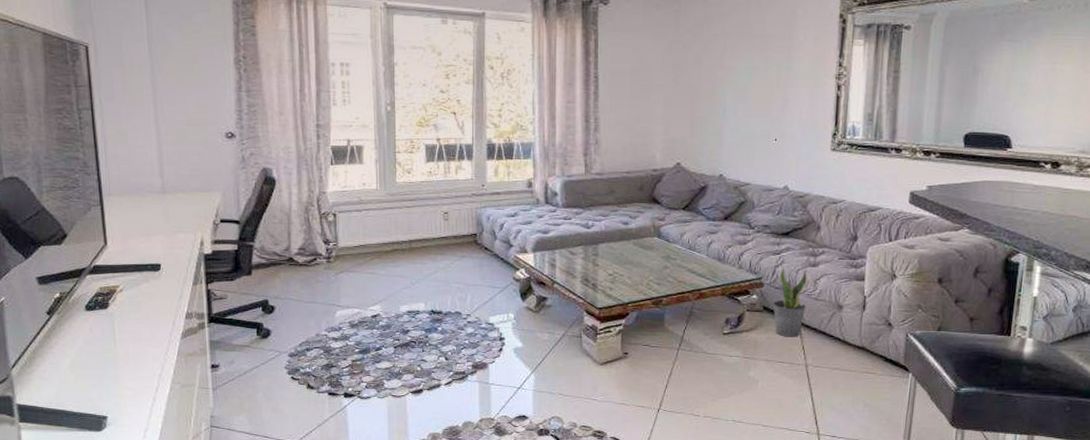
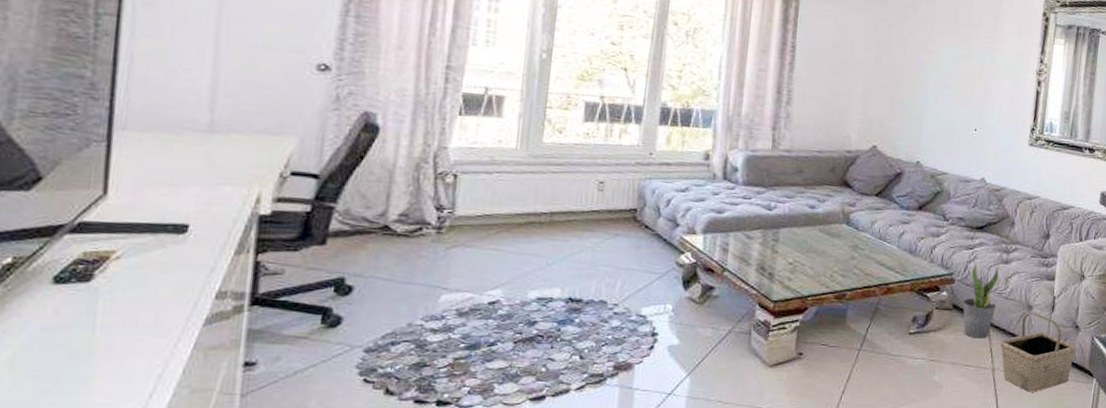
basket: none [811,311,890,386] -> present [1000,312,1076,392]

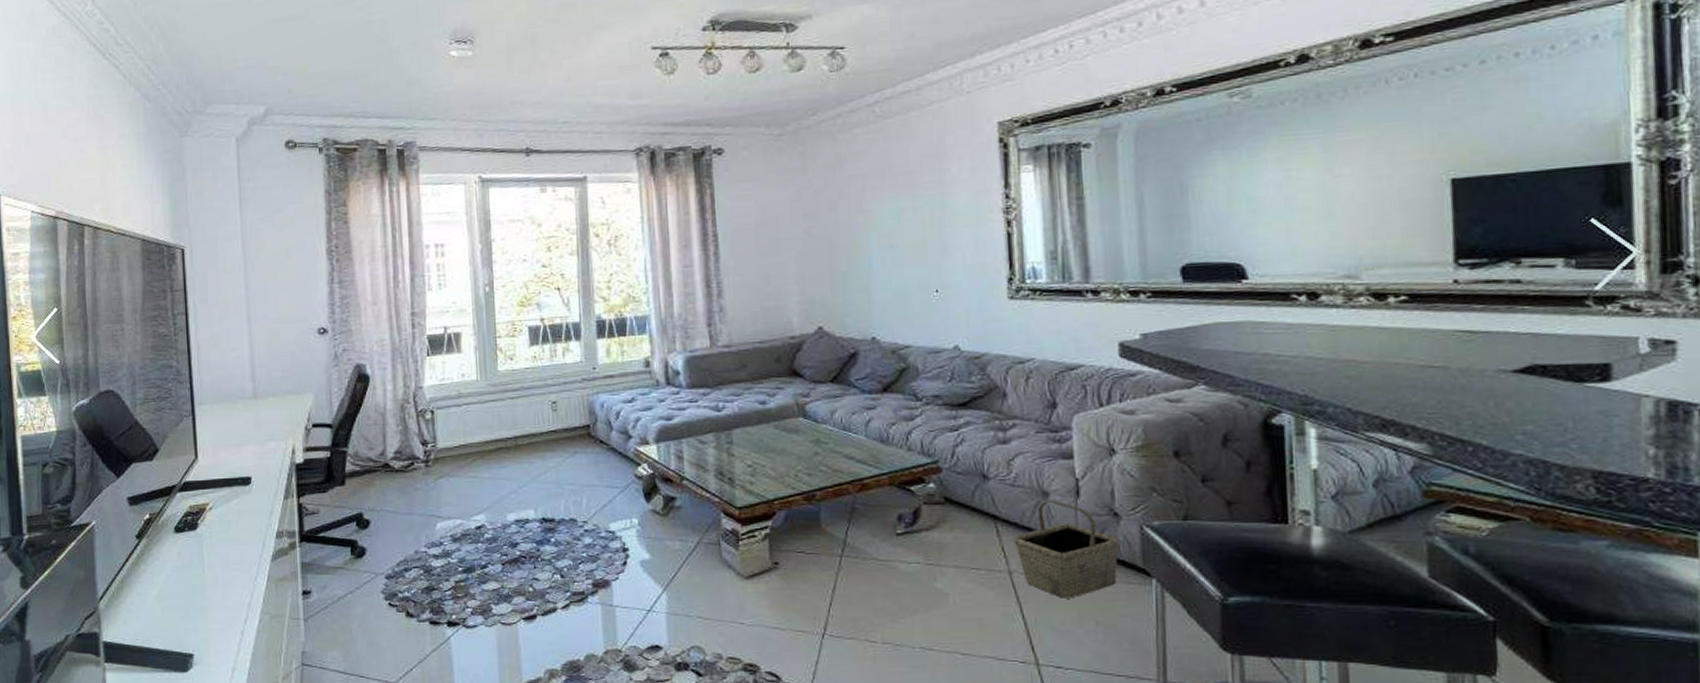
potted plant: present [962,261,1000,339] -> none [956,445,1001,536]

